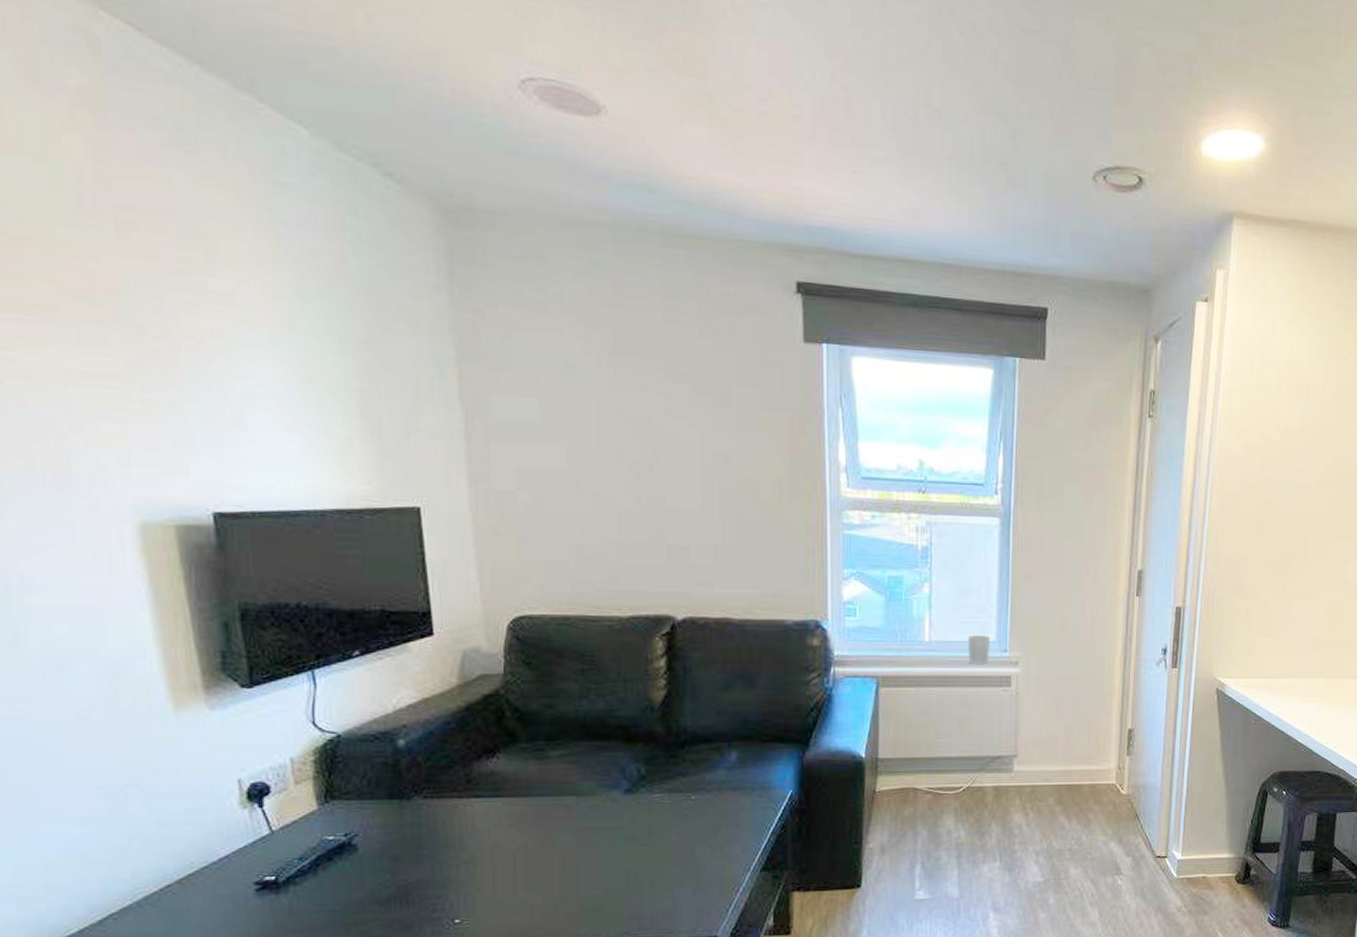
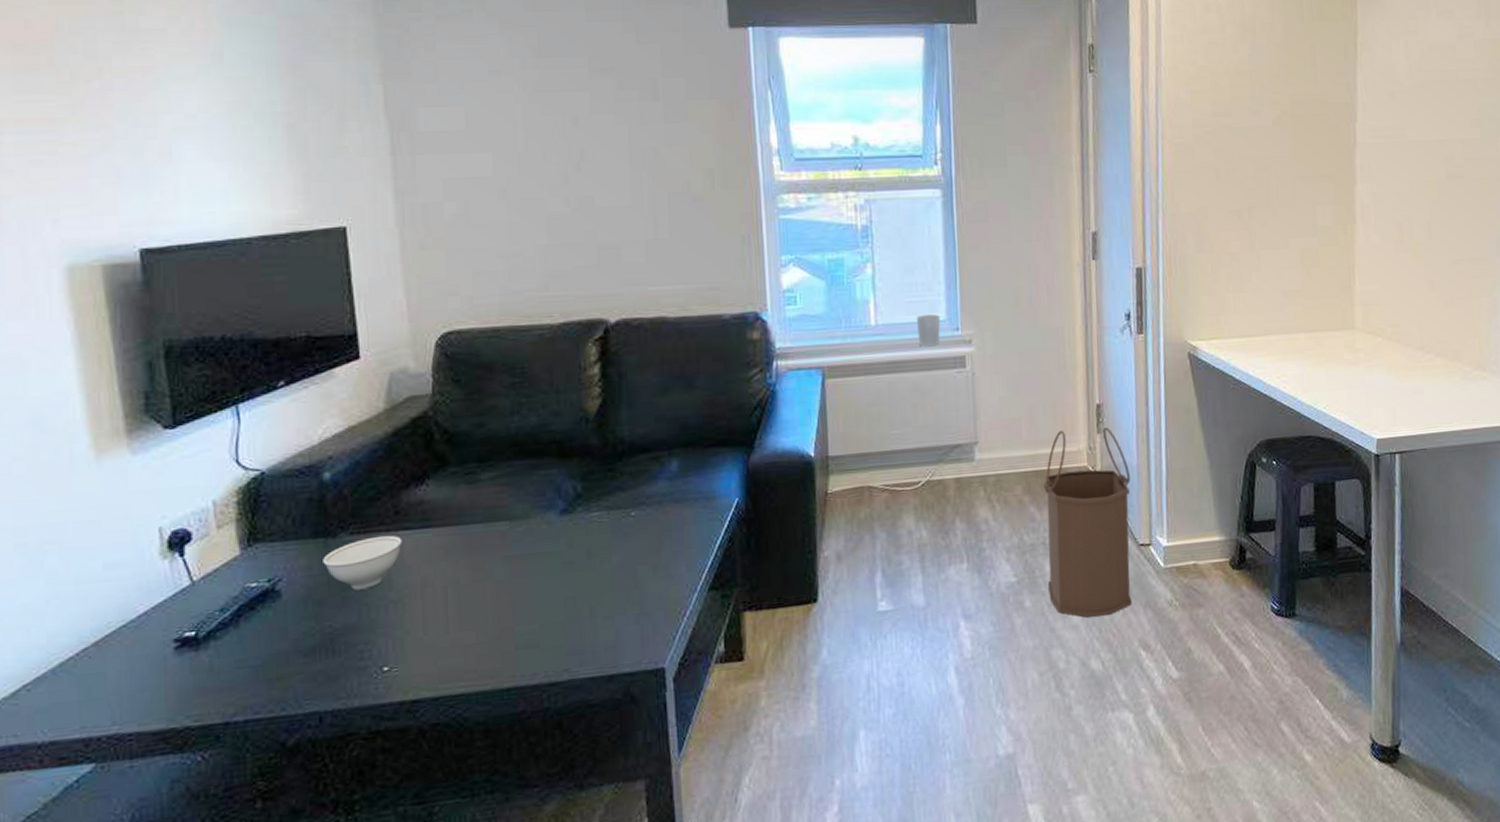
bowl: none [397,801,474,849] -> present [323,535,403,590]
basket: none [1071,750,1153,917] -> present [1043,427,1132,618]

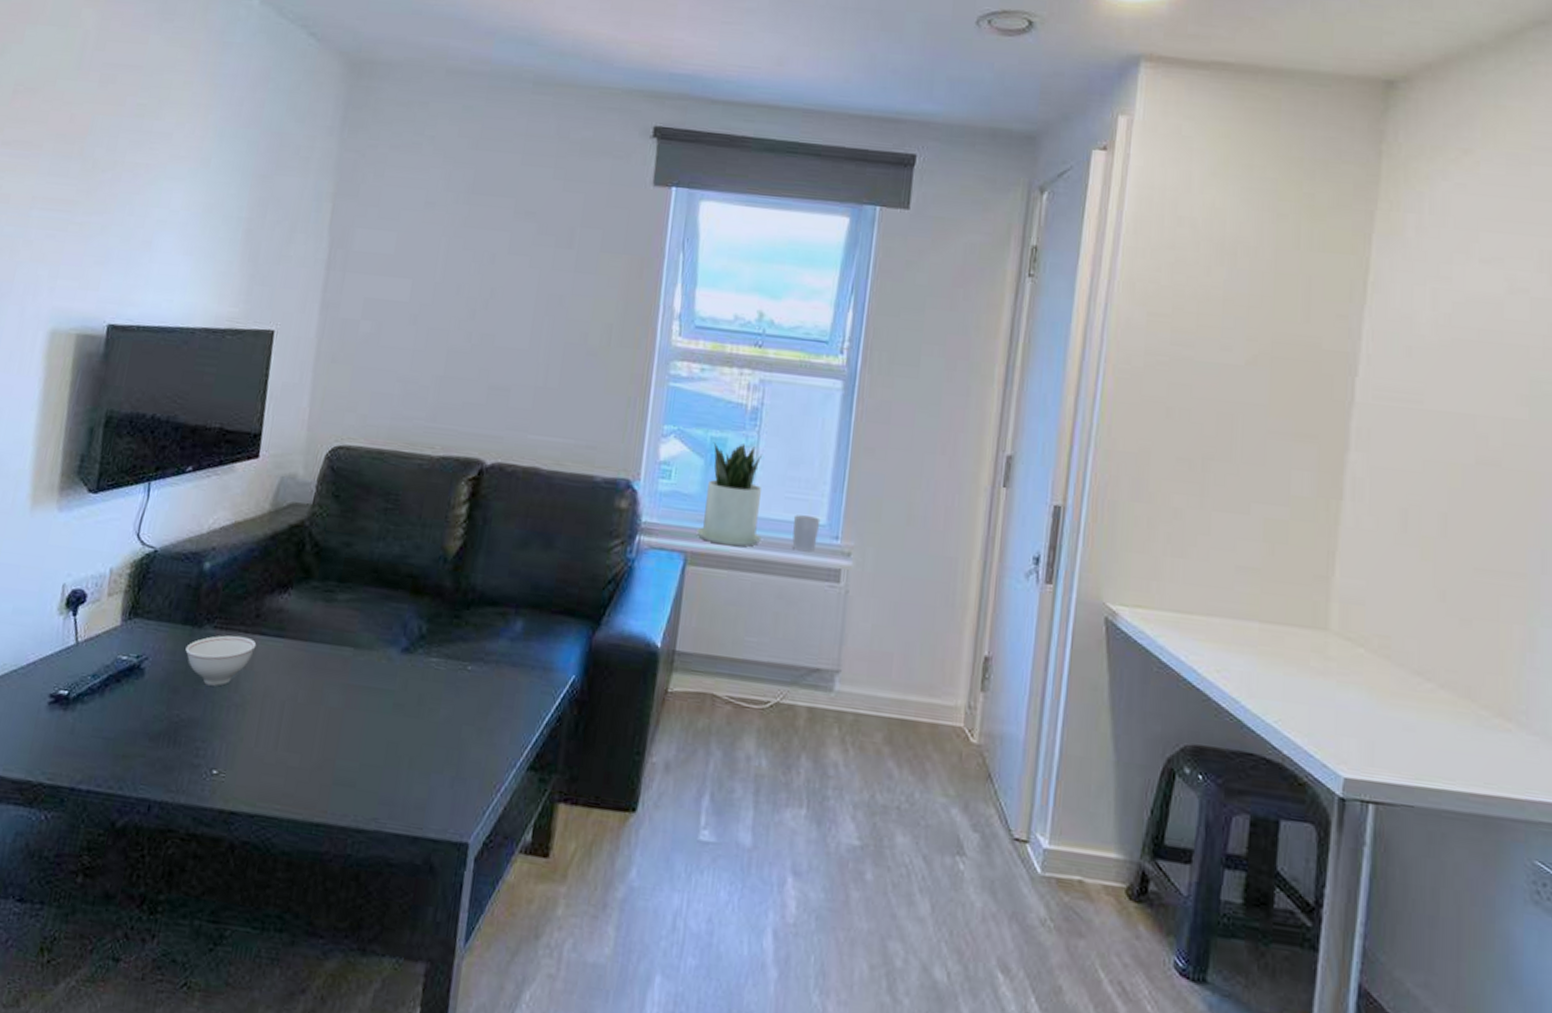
planter: none [829,261,890,355] -> present [697,442,762,547]
basket: present [1043,427,1132,618] -> none [895,677,1014,917]

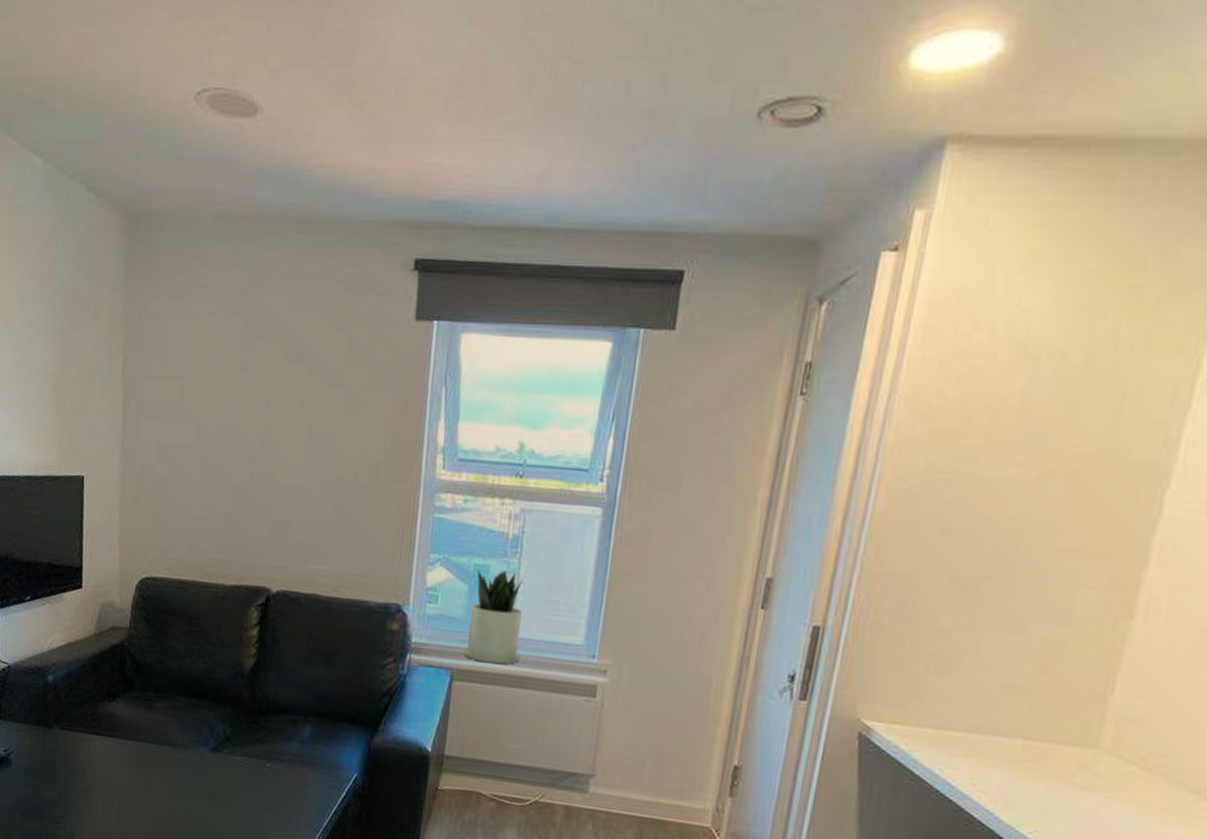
bowl: present [185,635,257,686] -> none [41,735,95,775]
candle holder: present [792,515,821,553] -> none [550,635,579,670]

